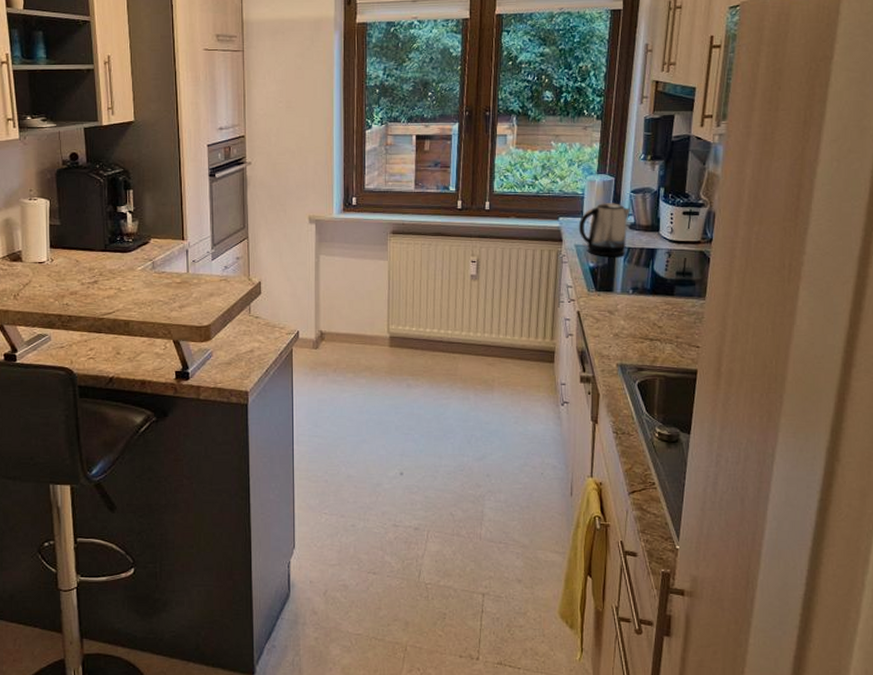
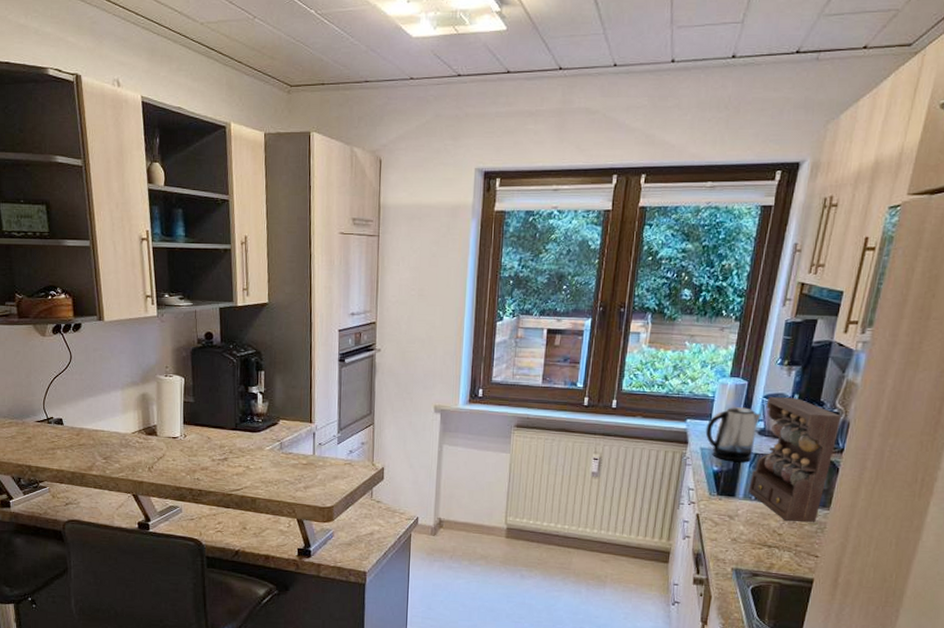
spice rack: none [625,191,708,313] -> present [748,397,842,522]

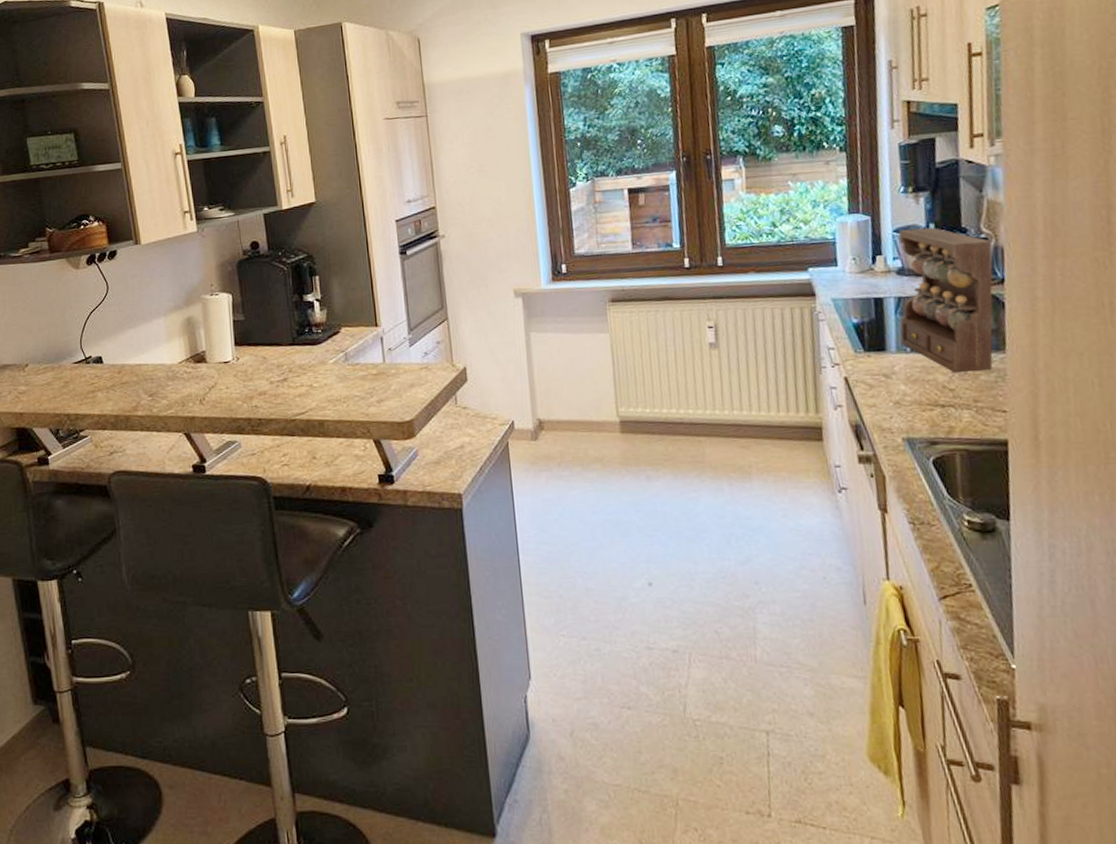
kettle: present [705,407,761,463] -> none [833,246,896,311]

